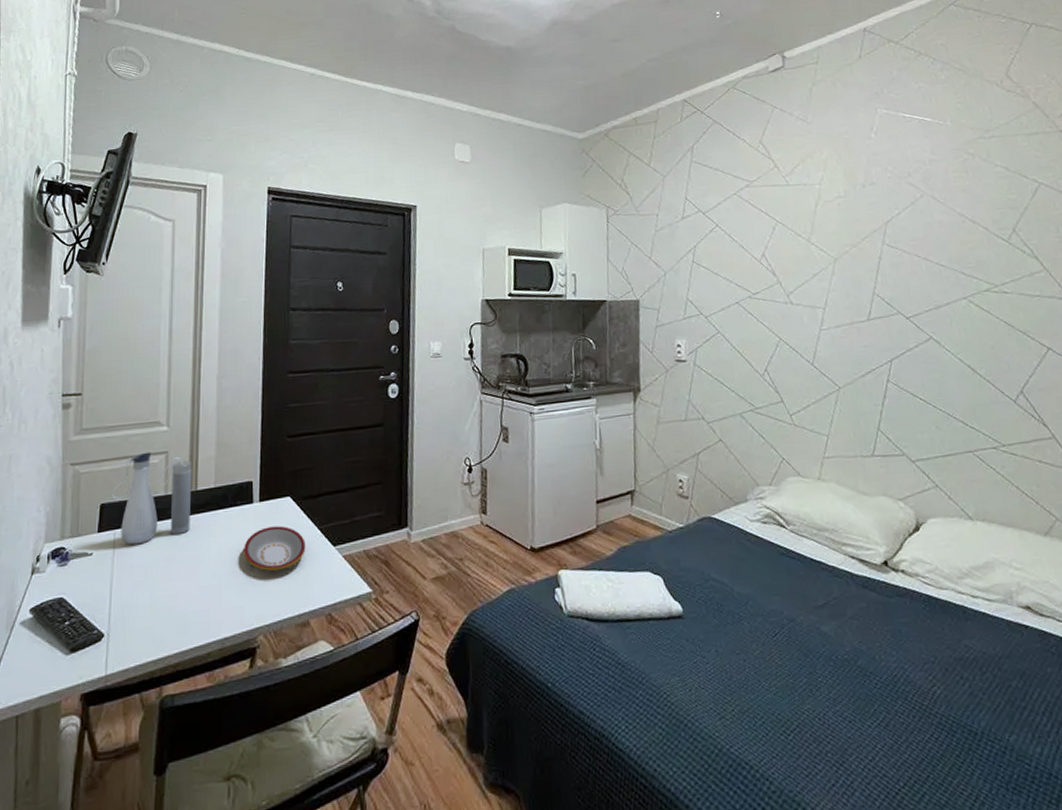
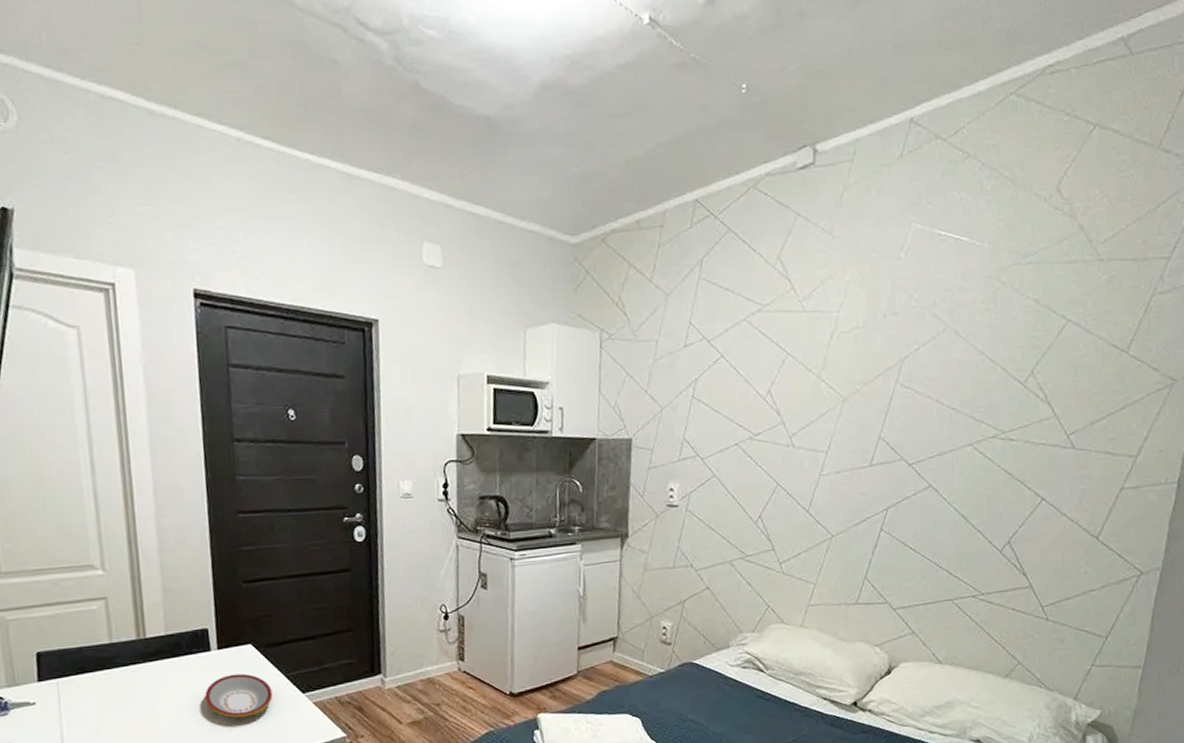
water bottle: present [111,452,192,545] -> none [46,597,143,694]

